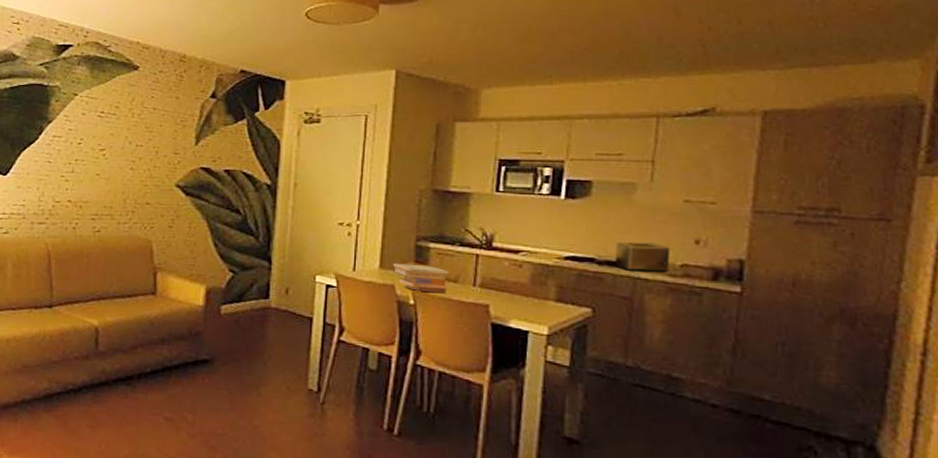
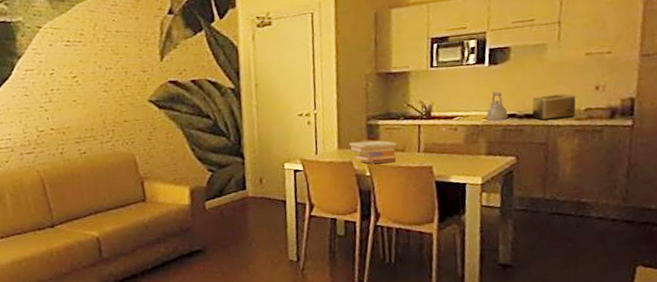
kettle: none [558,228,586,264] -> present [486,91,509,122]

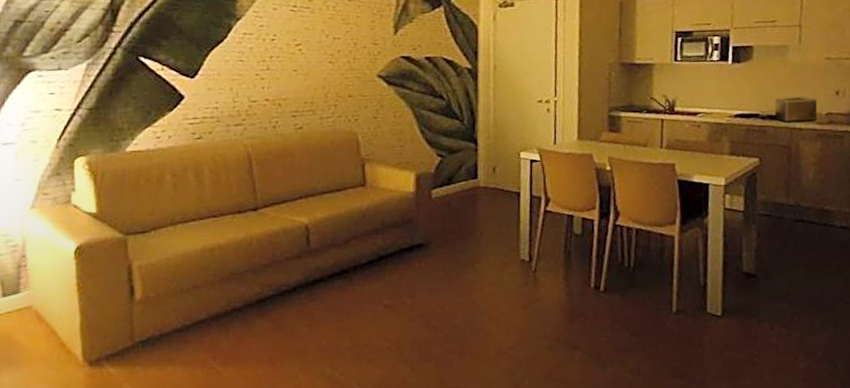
books: present [348,140,397,165] -> none [589,133,639,159]
kettle: present [486,91,509,122] -> none [729,89,752,121]

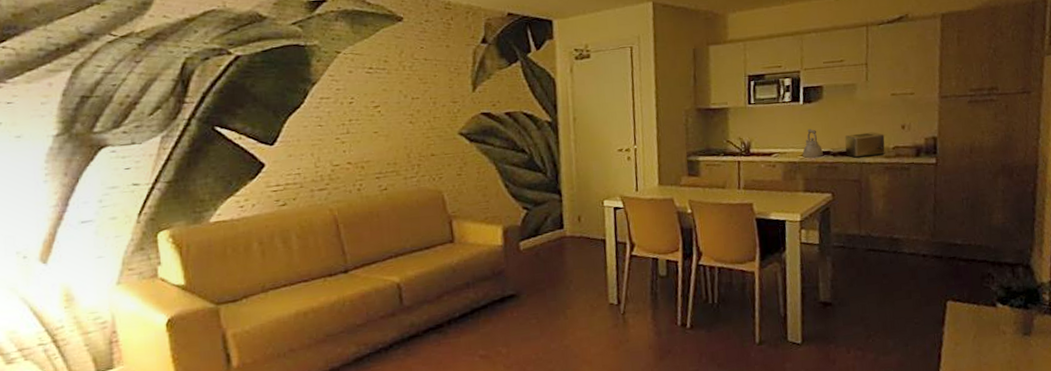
kettle: none [729,89,752,121] -> present [802,128,824,159]

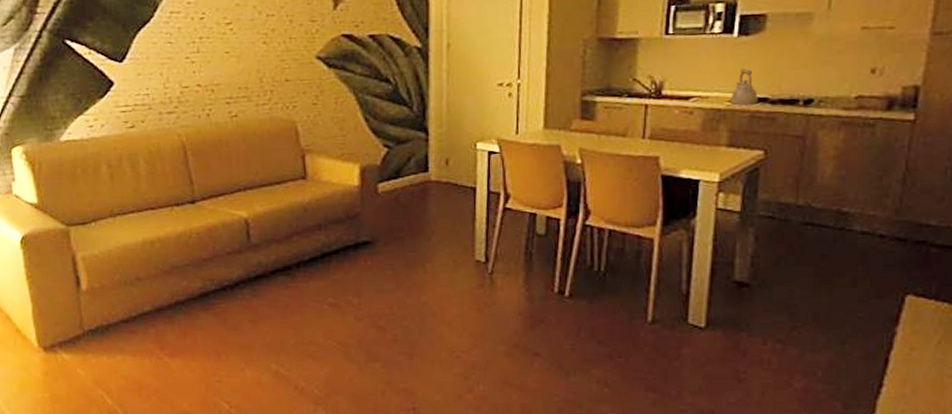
toaster: present [845,132,885,159] -> none [788,76,845,109]

